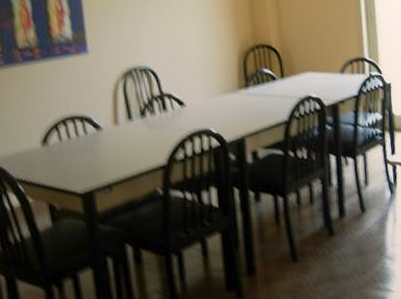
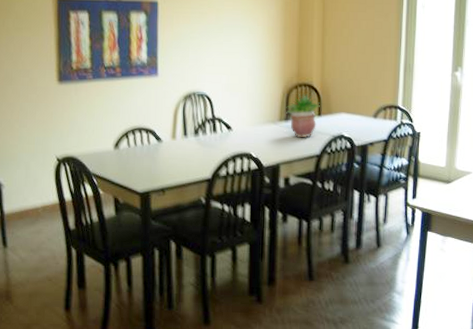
potted plant: none [243,55,282,105] -> present [285,93,320,138]

